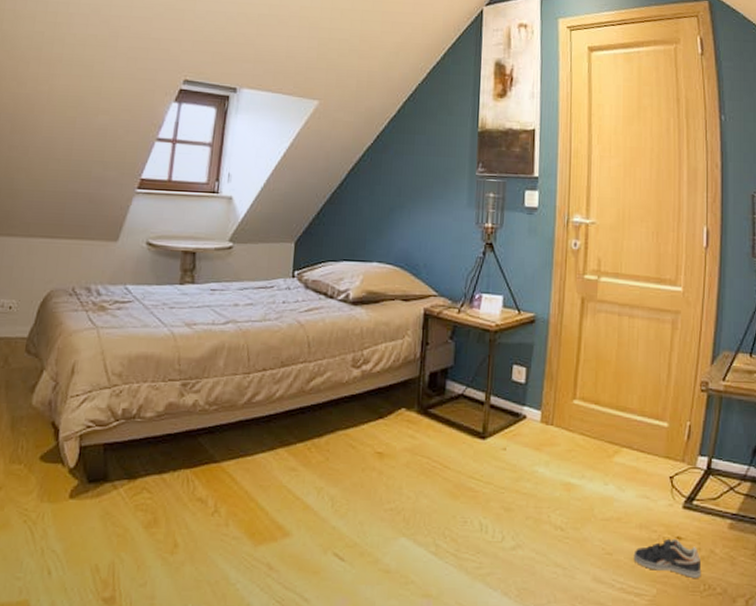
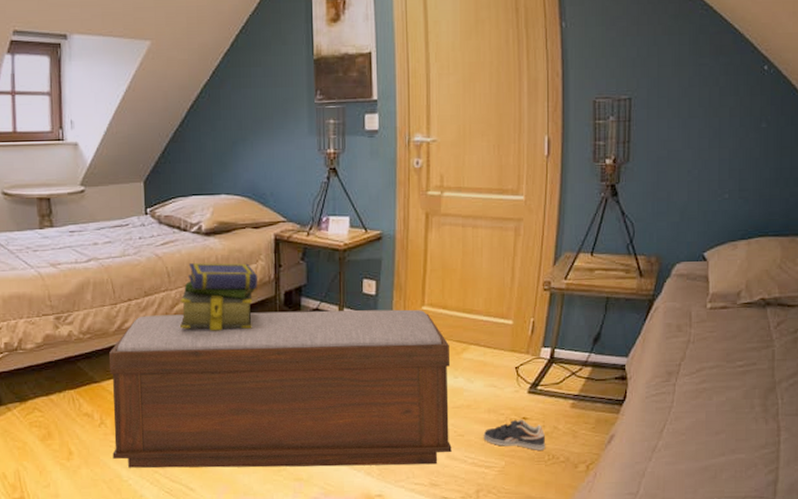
bench: none [222,388,601,588] -> present [108,309,452,468]
stack of books: none [315,334,403,412] -> present [180,263,259,331]

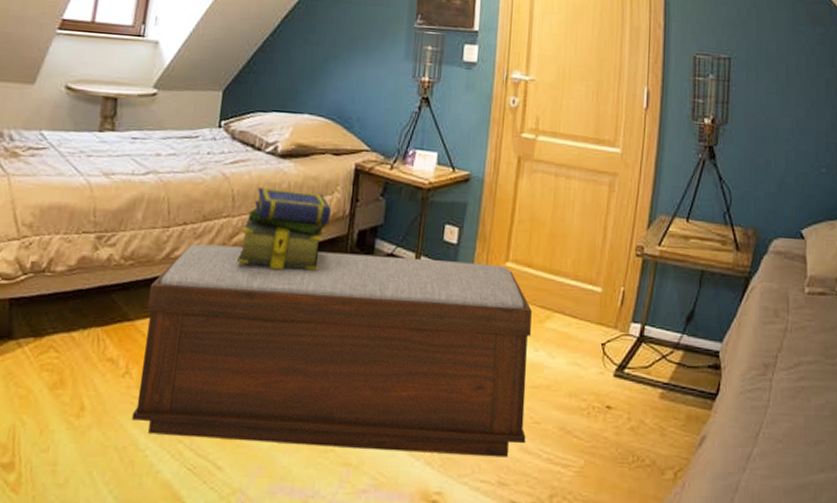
sneaker: present [483,419,546,450] -> none [562,407,631,449]

